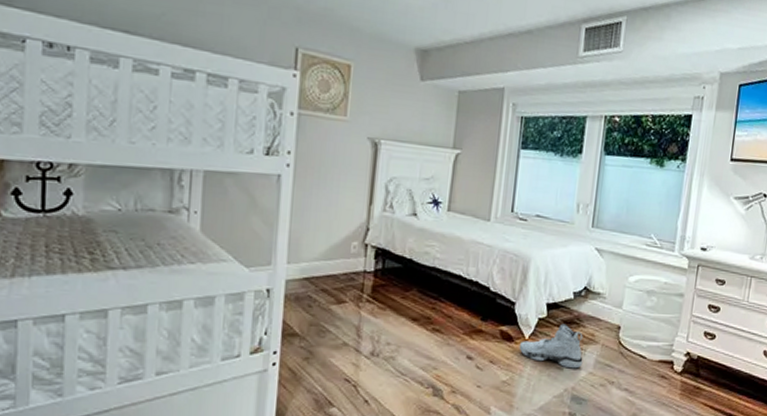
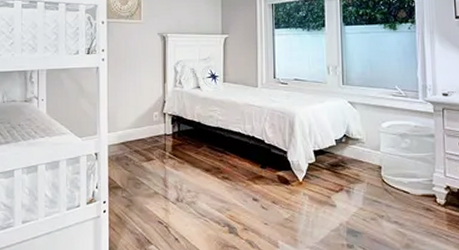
sneaker: present [519,323,583,369] -> none [295,167,353,205]

